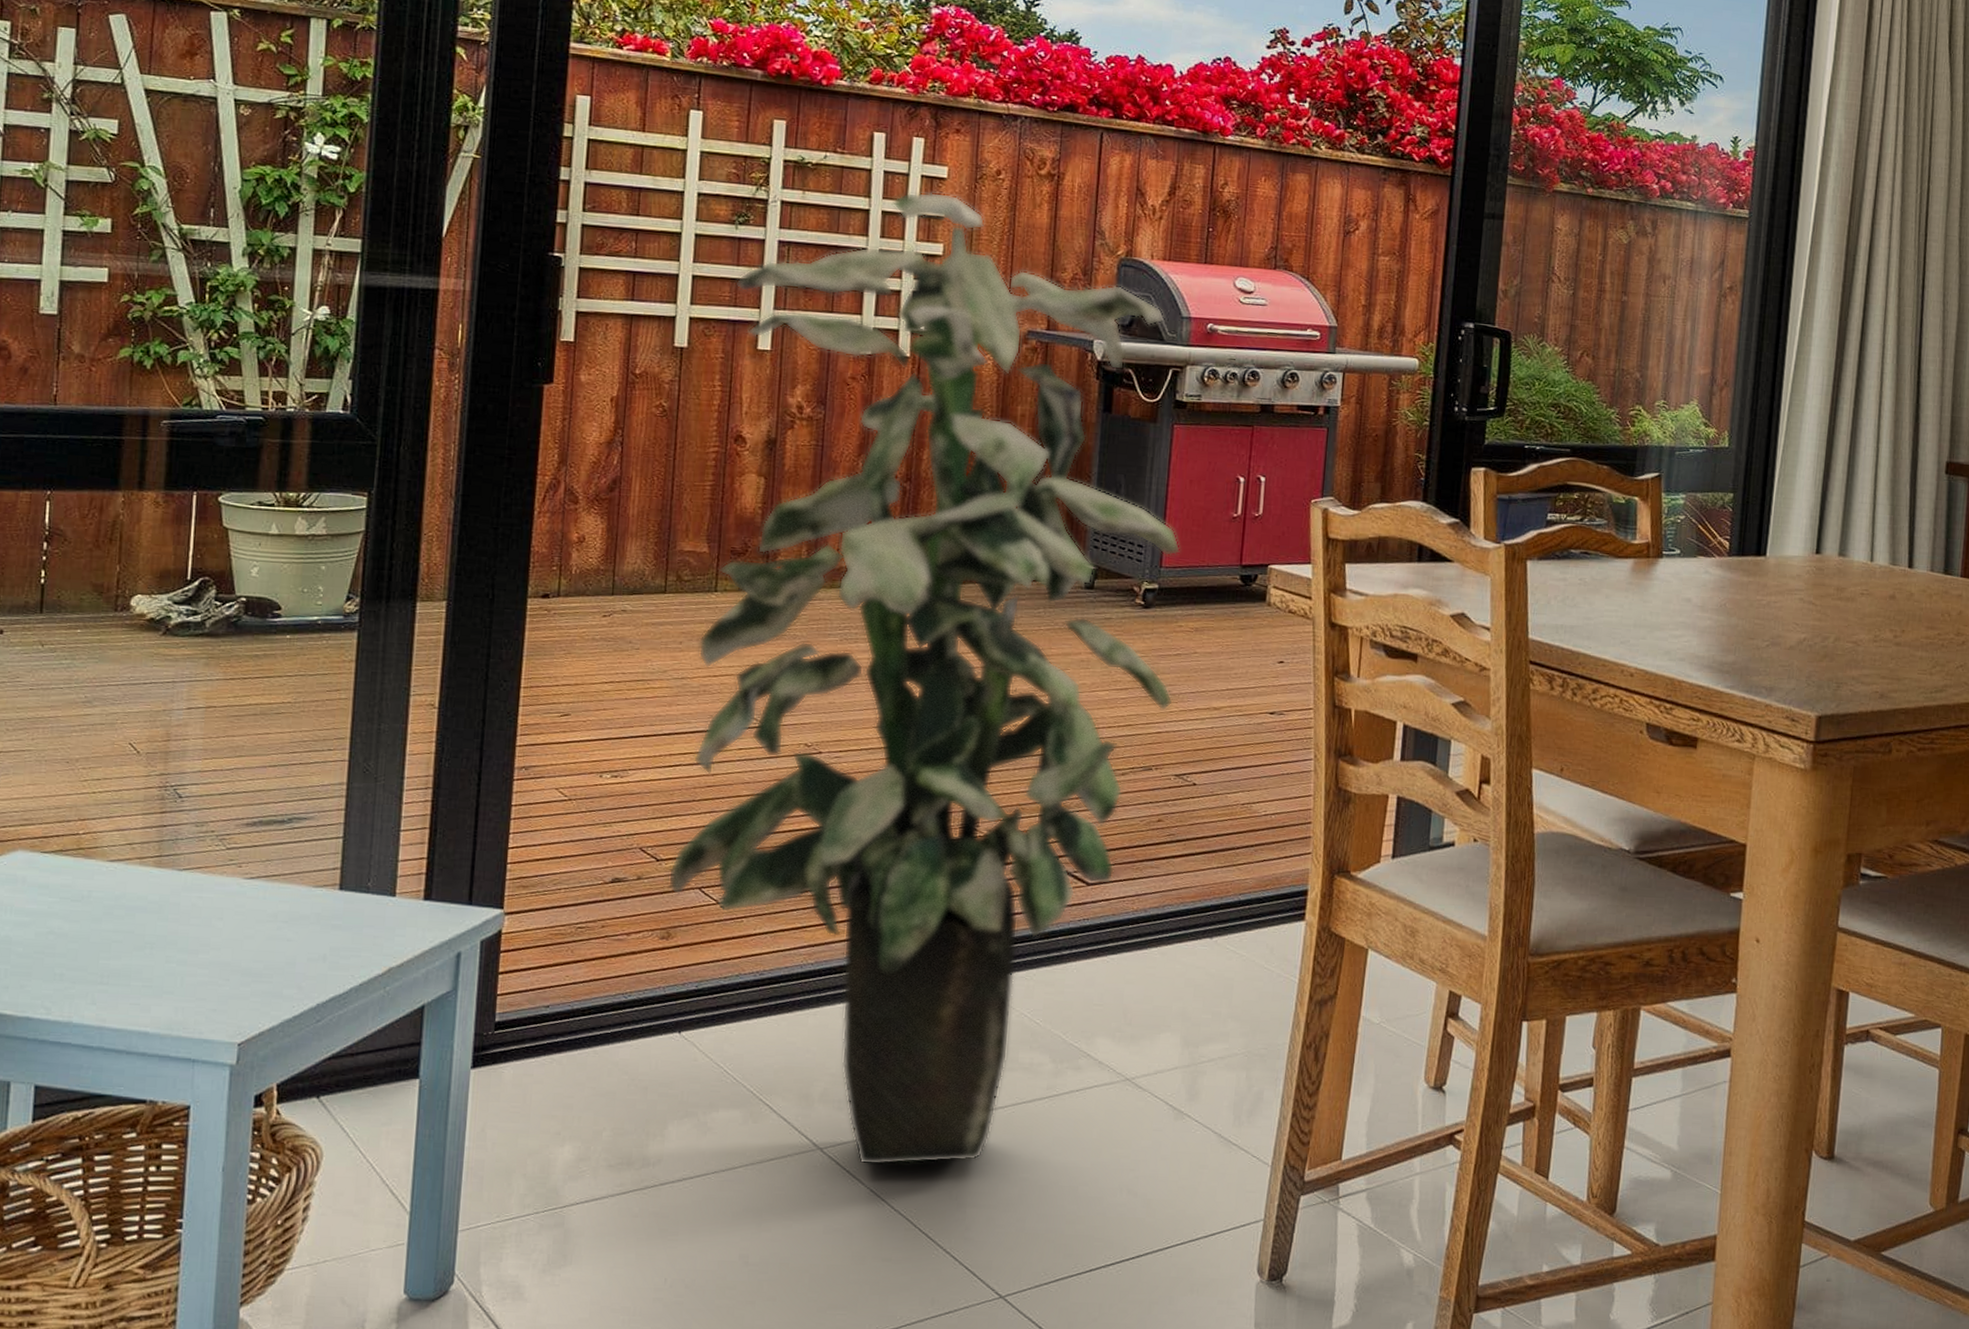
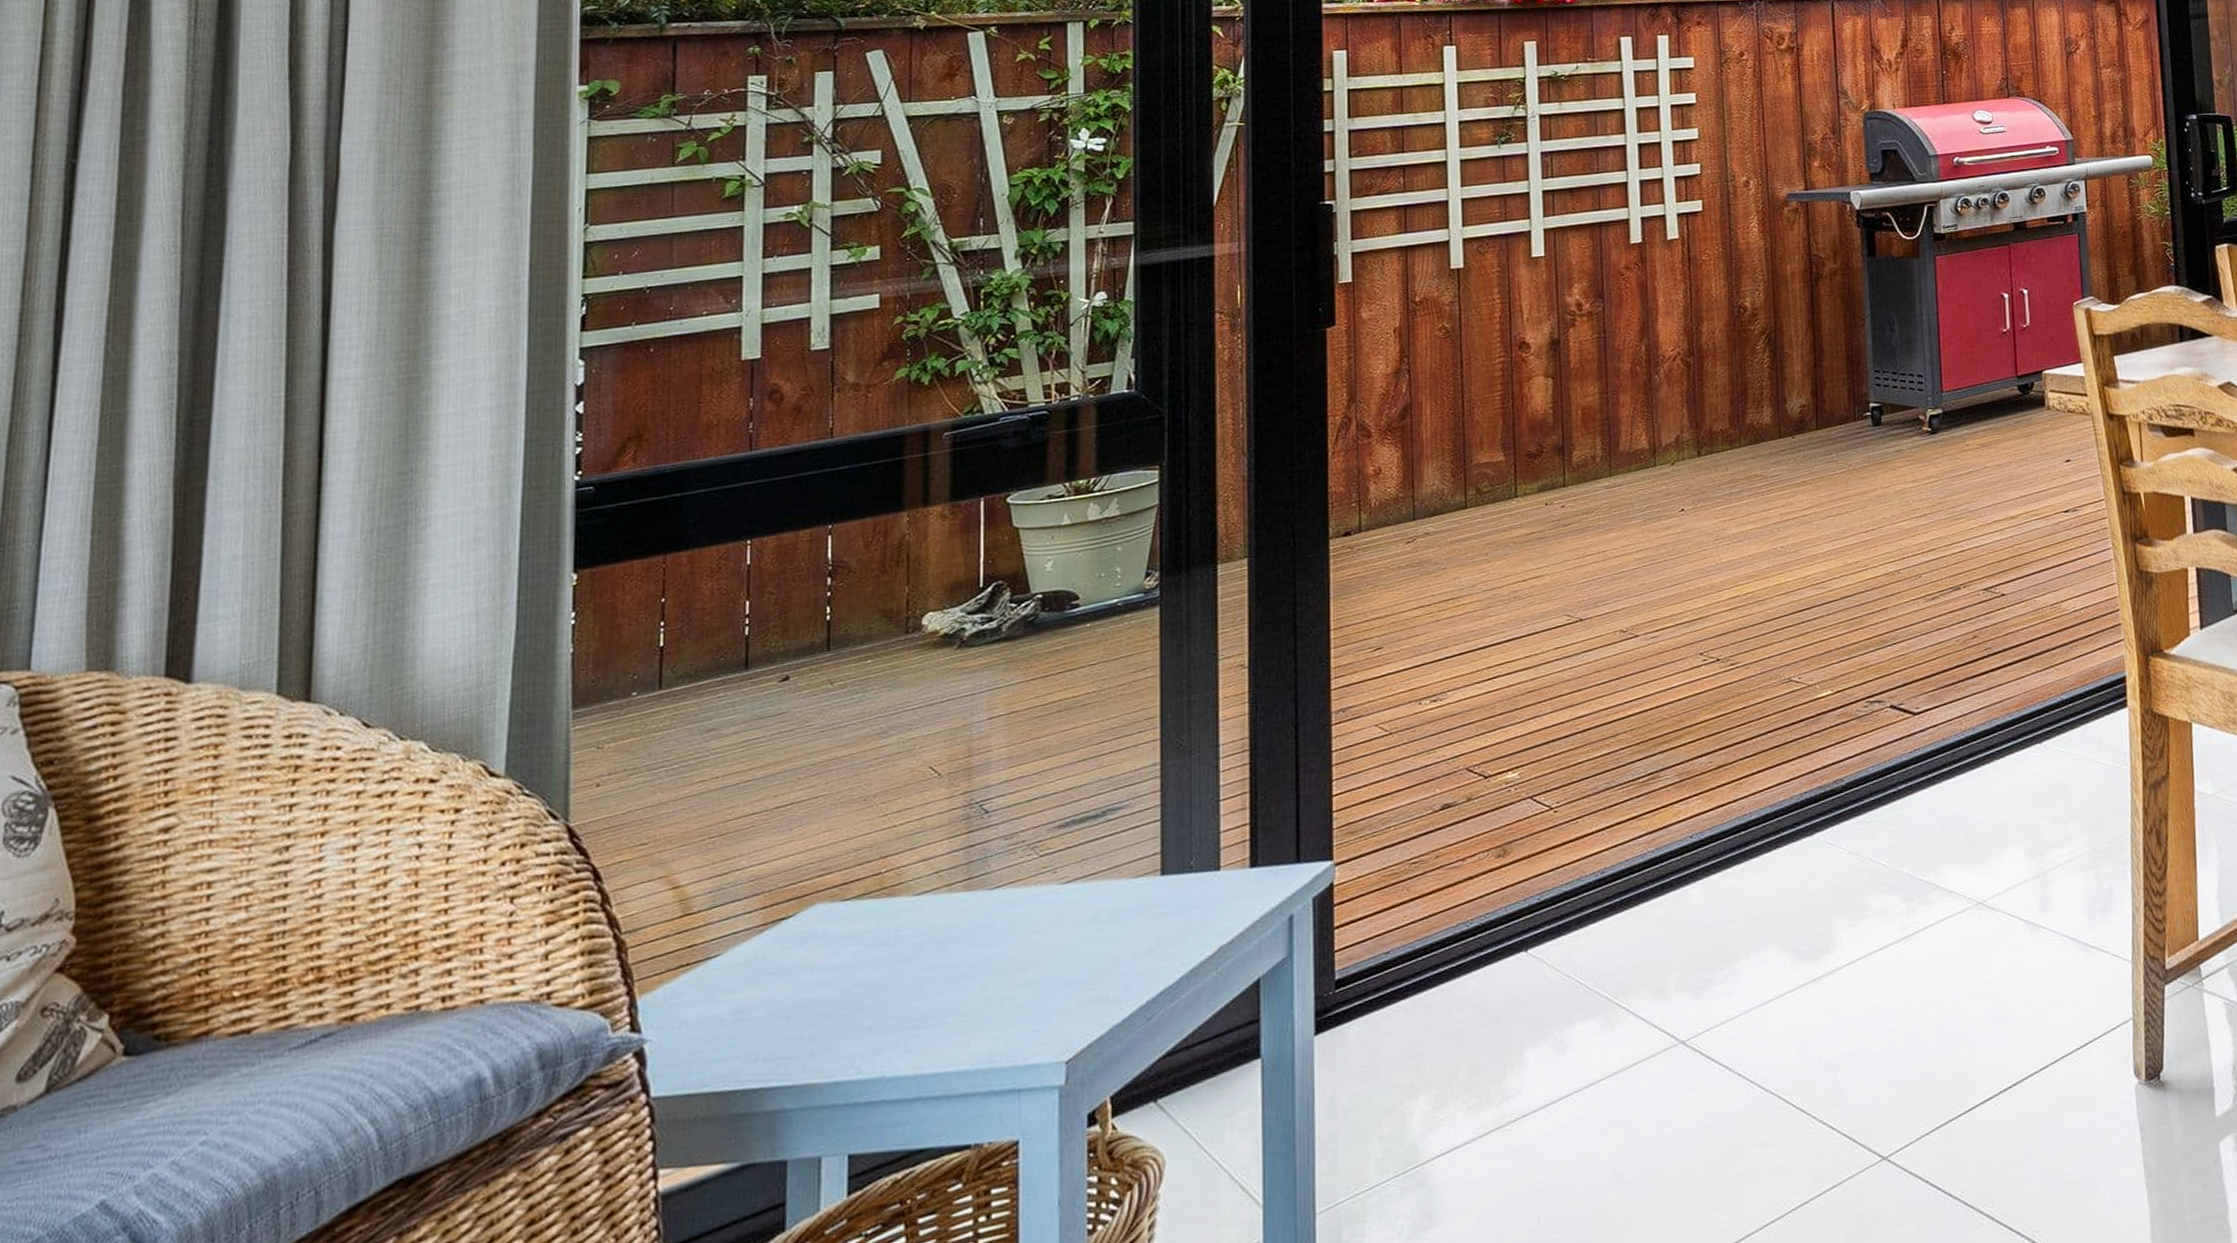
indoor plant: present [667,191,1180,1166] -> none [1498,81,1971,1050]

